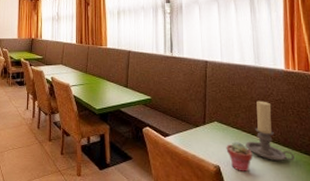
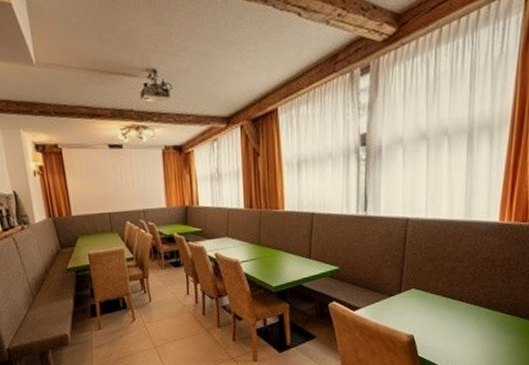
potted succulent: present [226,142,253,172] -> none [422,308,451,339]
candle holder: present [246,100,294,161] -> none [444,260,496,324]

